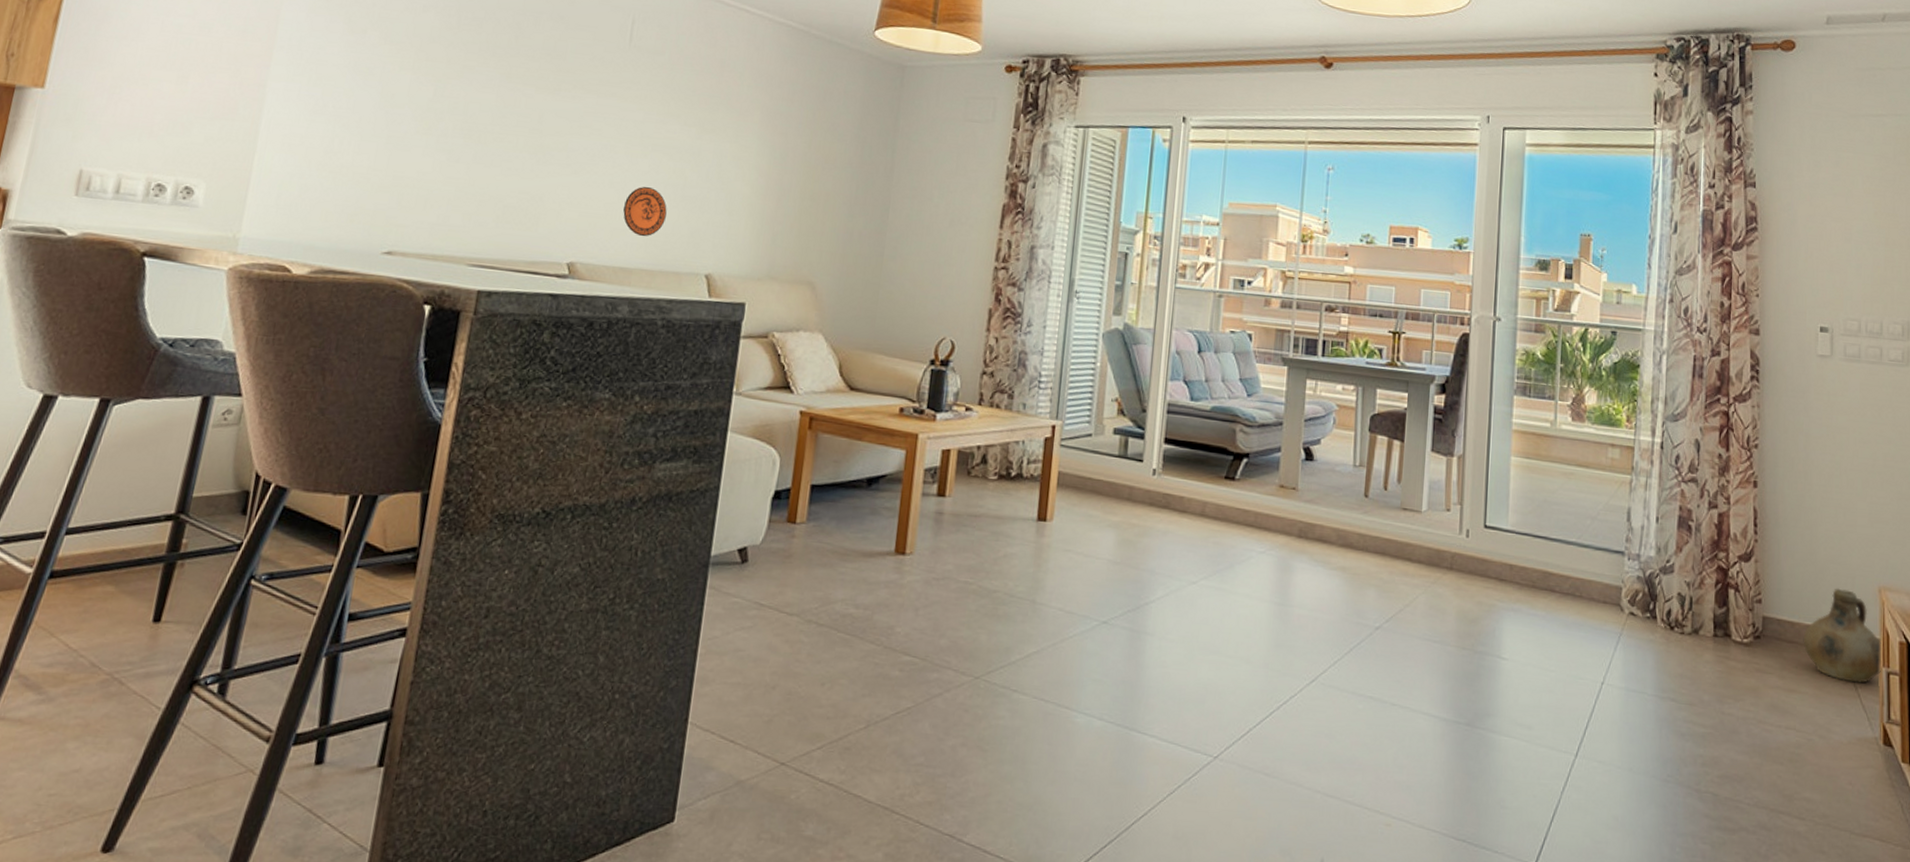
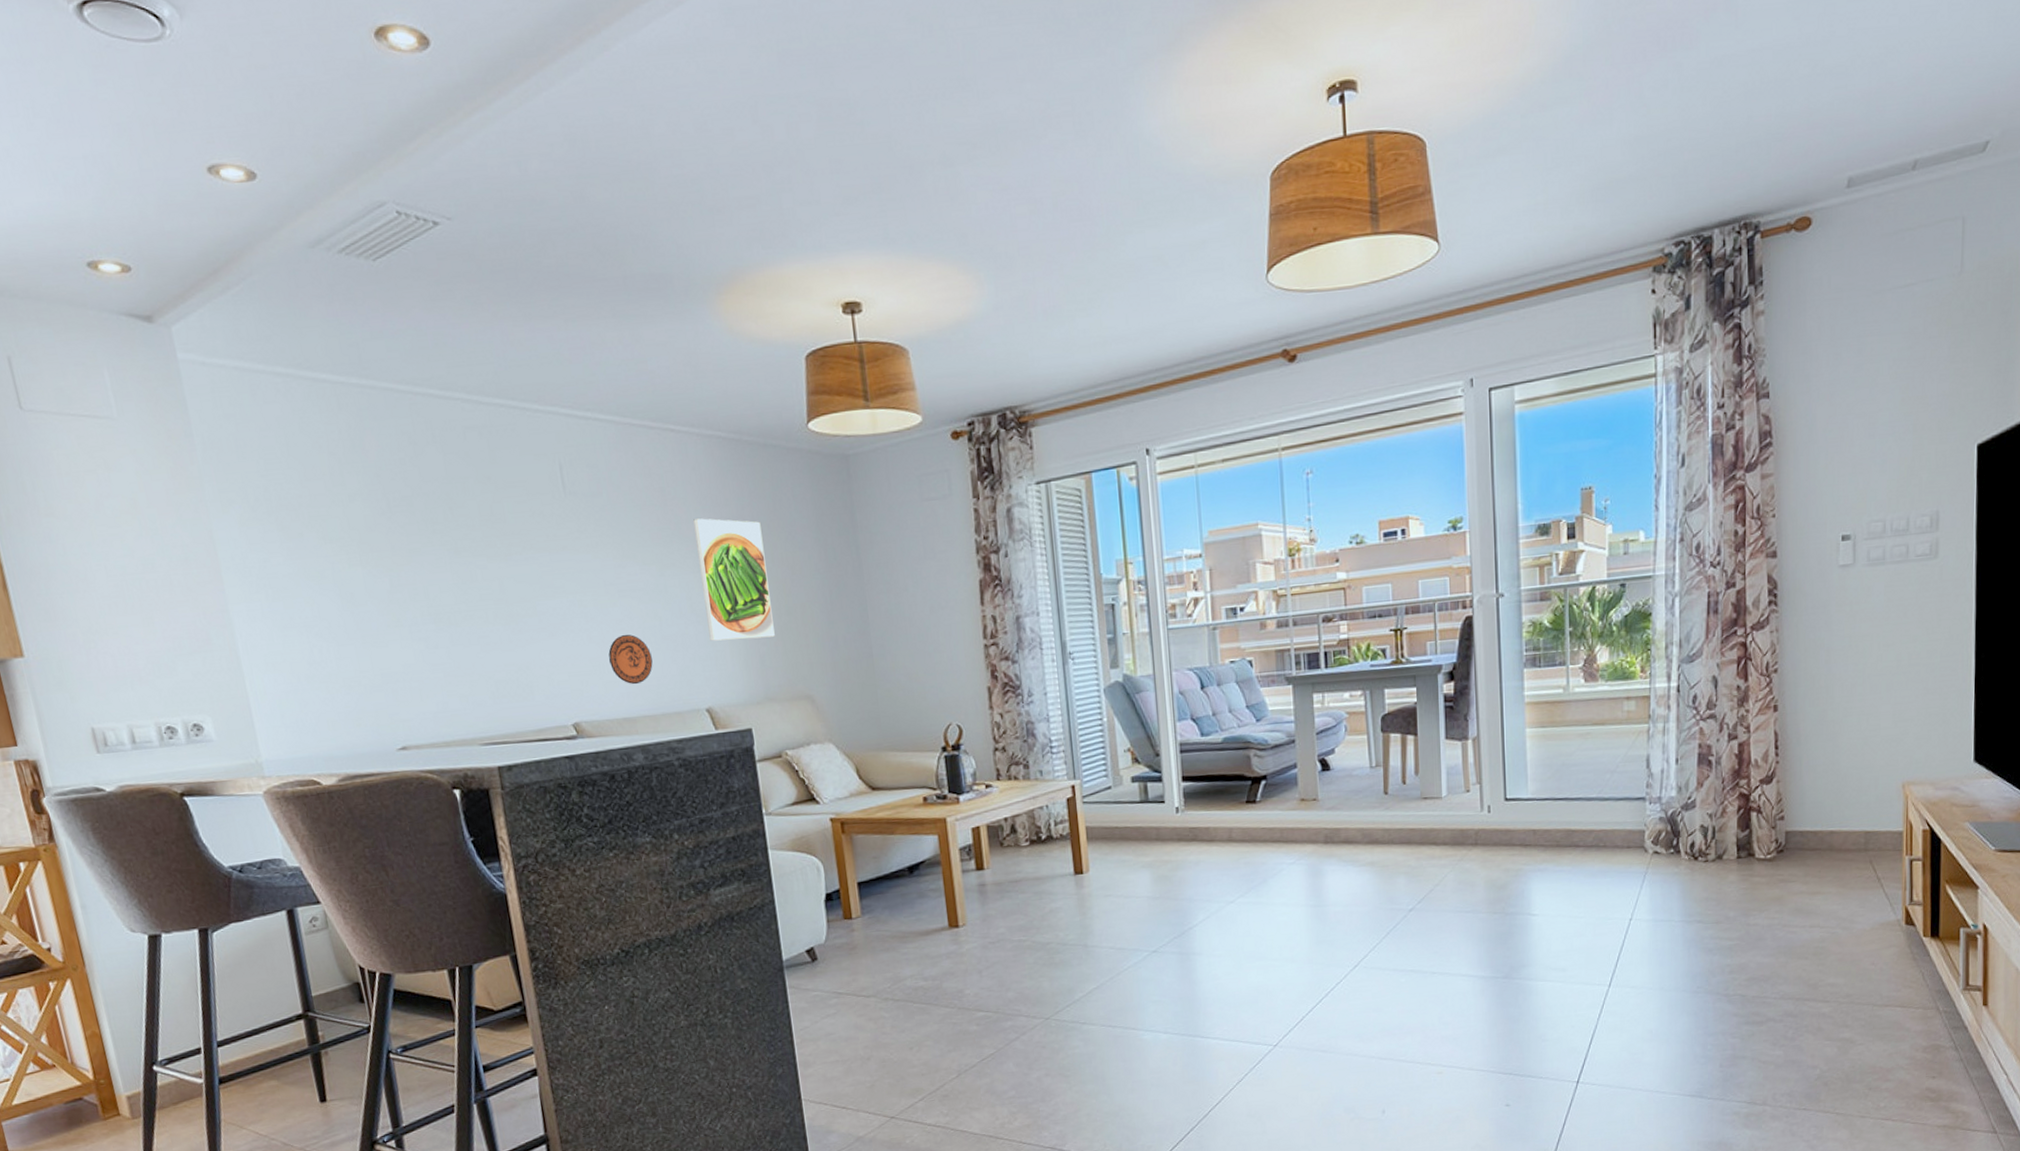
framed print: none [728,93,807,218] -> present [693,518,775,641]
ceramic jug: present [1803,588,1882,683] -> none [1826,791,1905,875]

